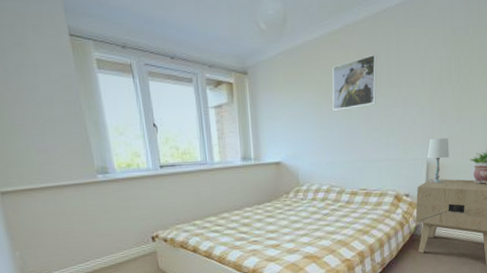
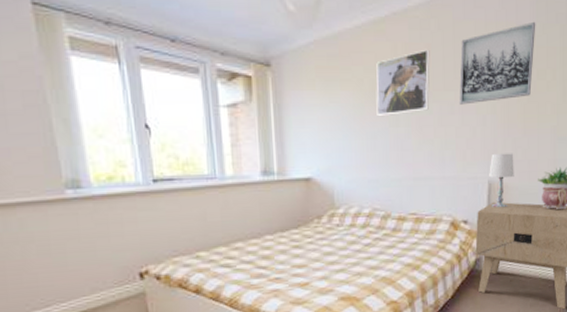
wall art: none [401,25,469,99] -> present [459,21,536,105]

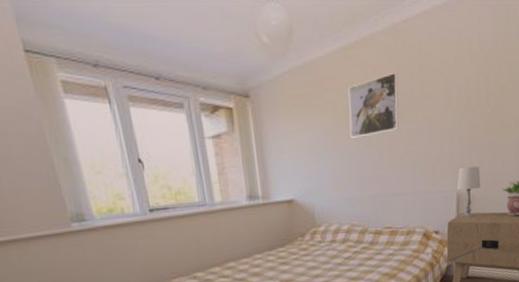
wall art: present [459,21,536,105] -> none [427,38,498,123]

